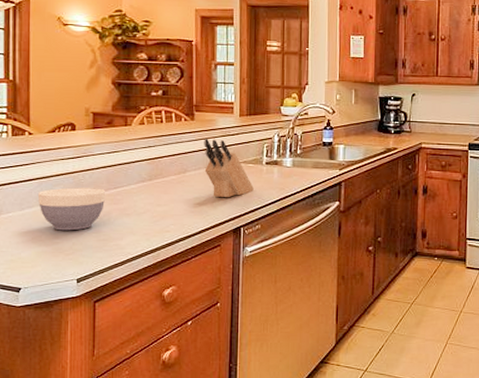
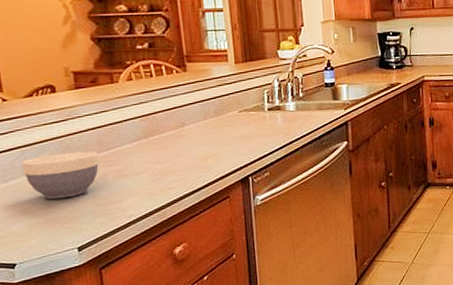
knife block: present [204,139,254,197] -> none [199,89,258,148]

